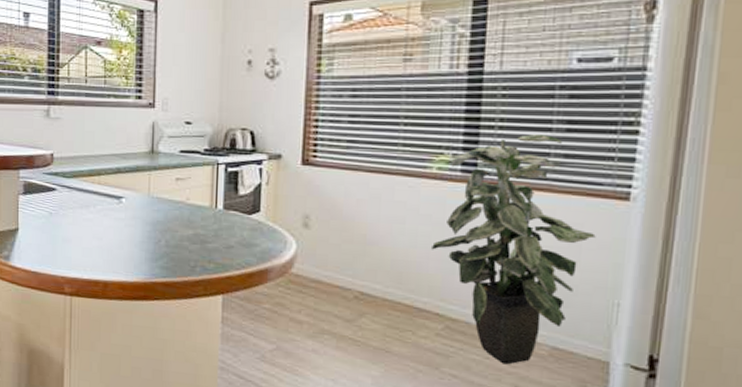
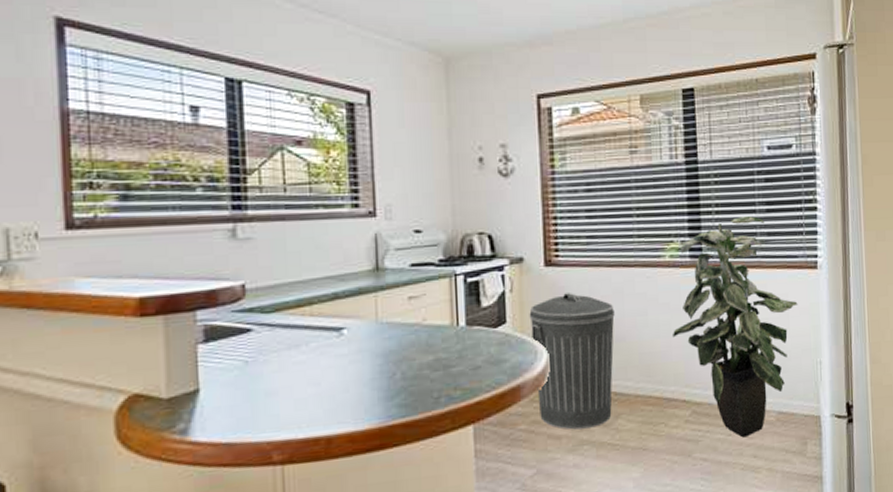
trash can: none [282,192,369,321] -> present [529,293,615,430]

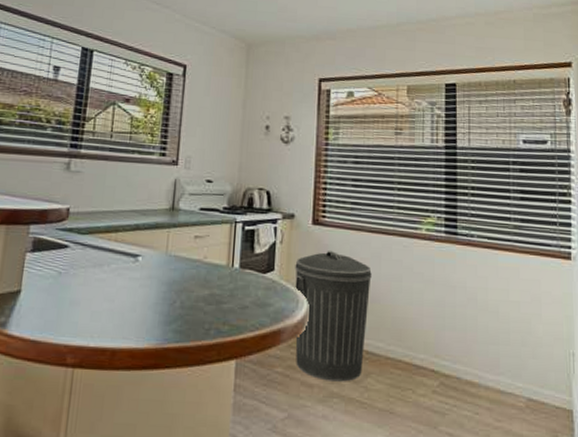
indoor plant: present [671,216,798,438] -> none [424,201,550,419]

